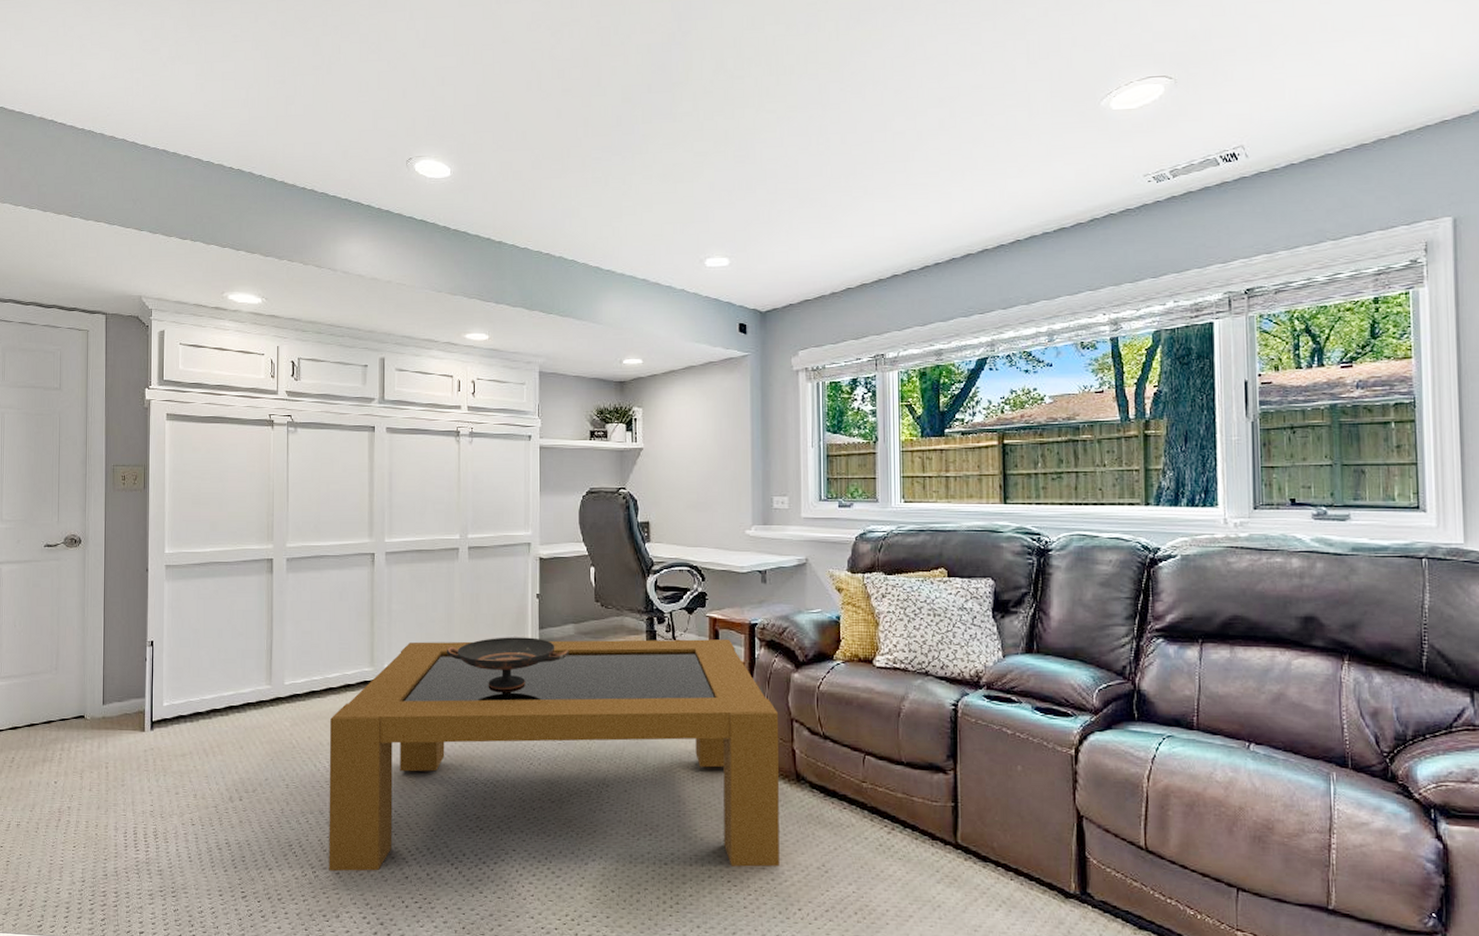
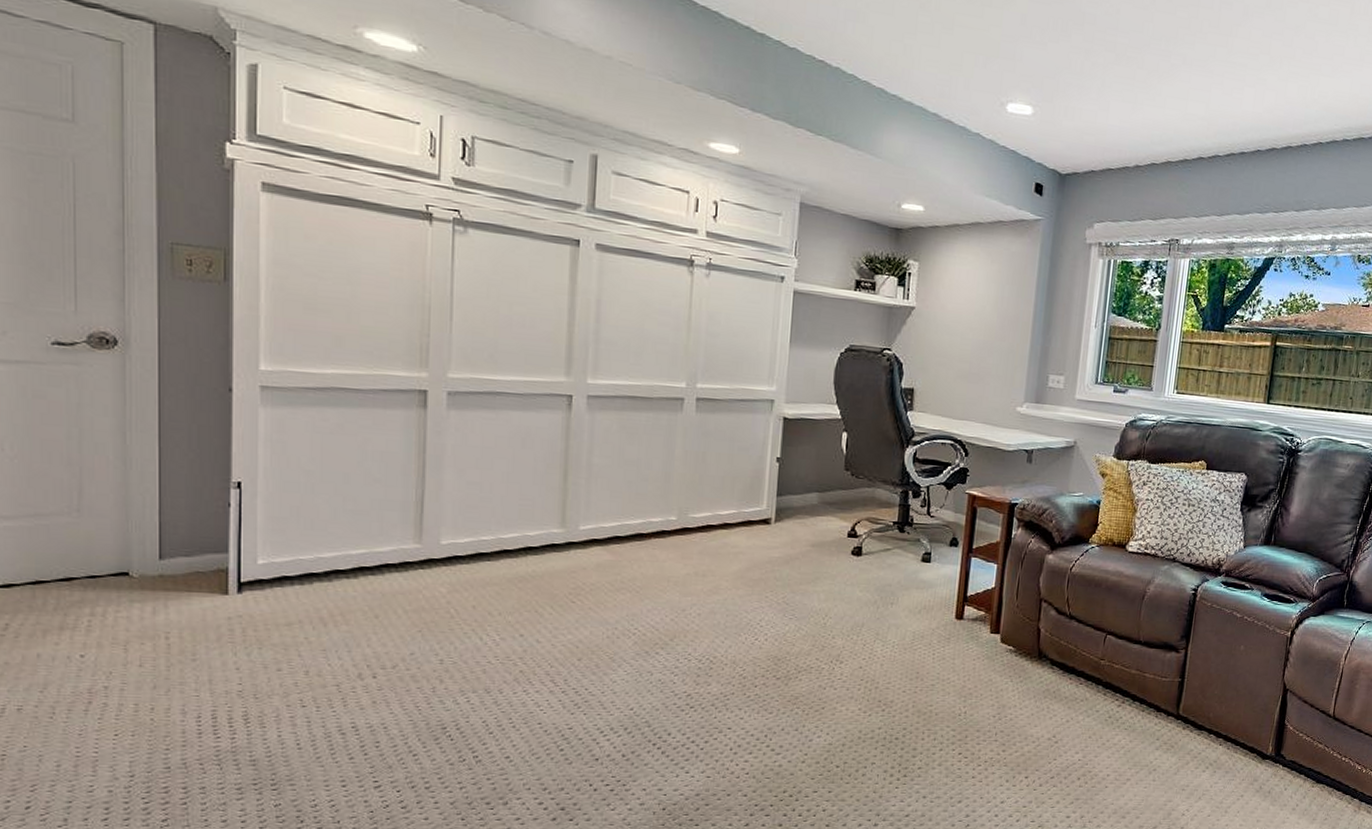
coffee table: present [329,639,780,872] -> none [495,502,1029,756]
decorative bowl: present [446,637,569,691] -> none [660,502,810,561]

